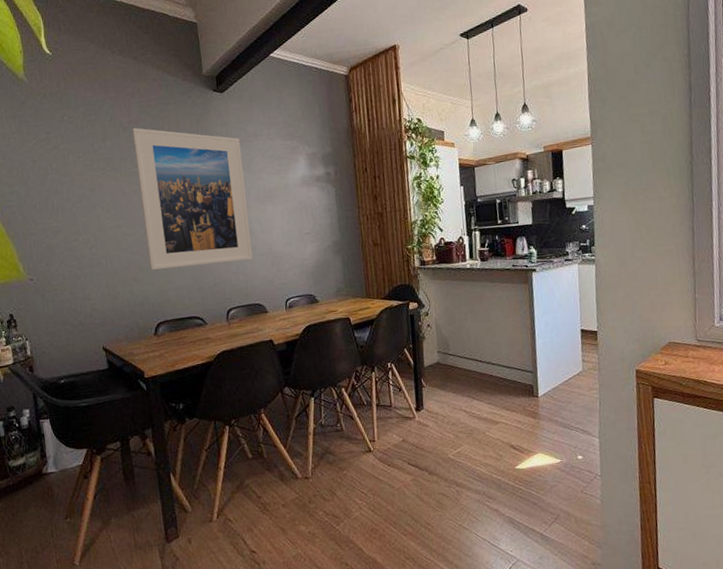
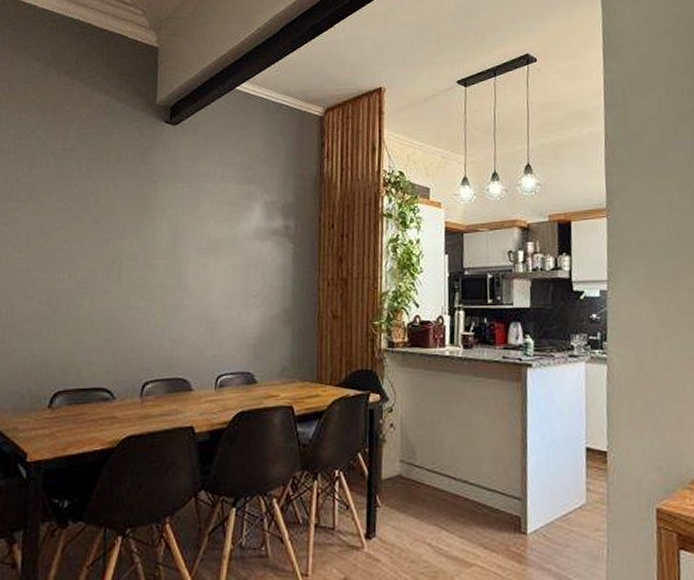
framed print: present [132,127,253,270] -> none [57,156,188,325]

